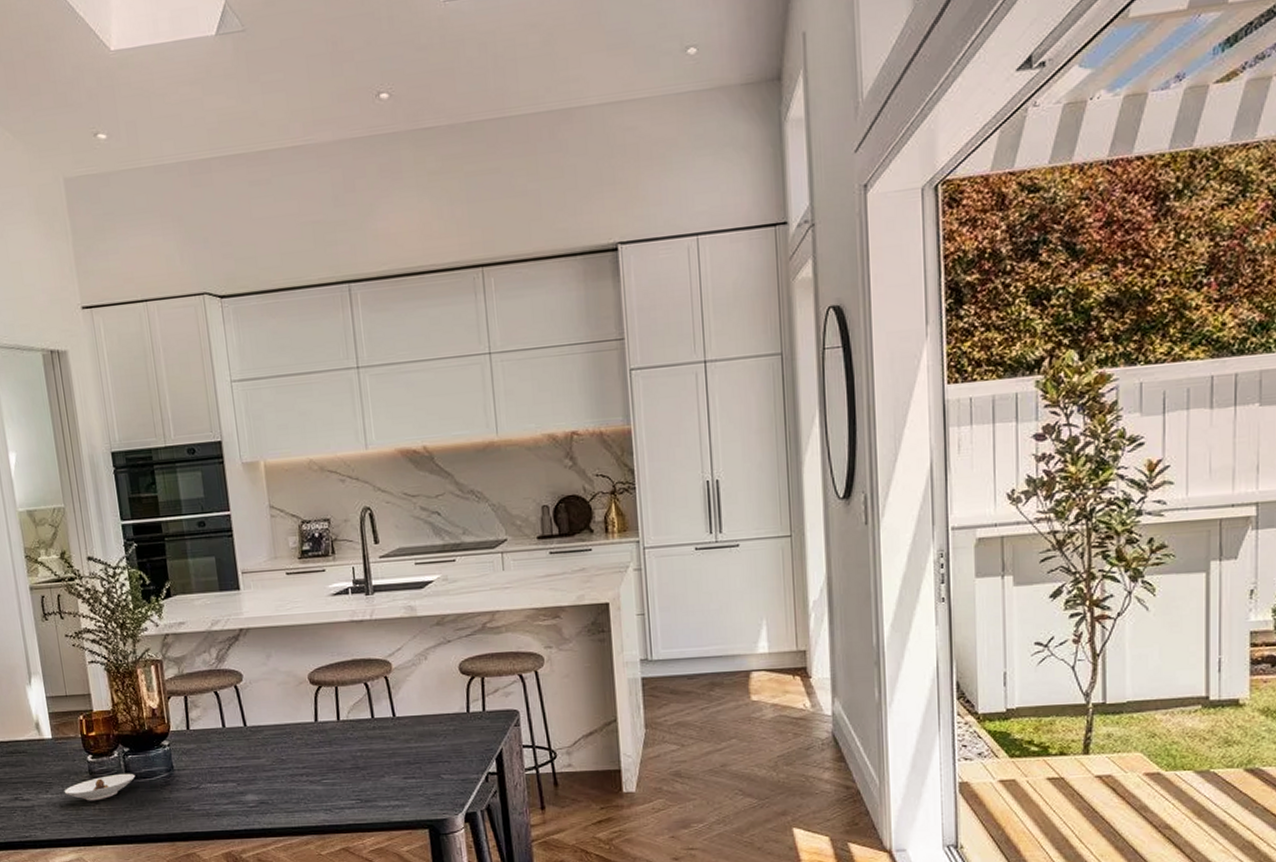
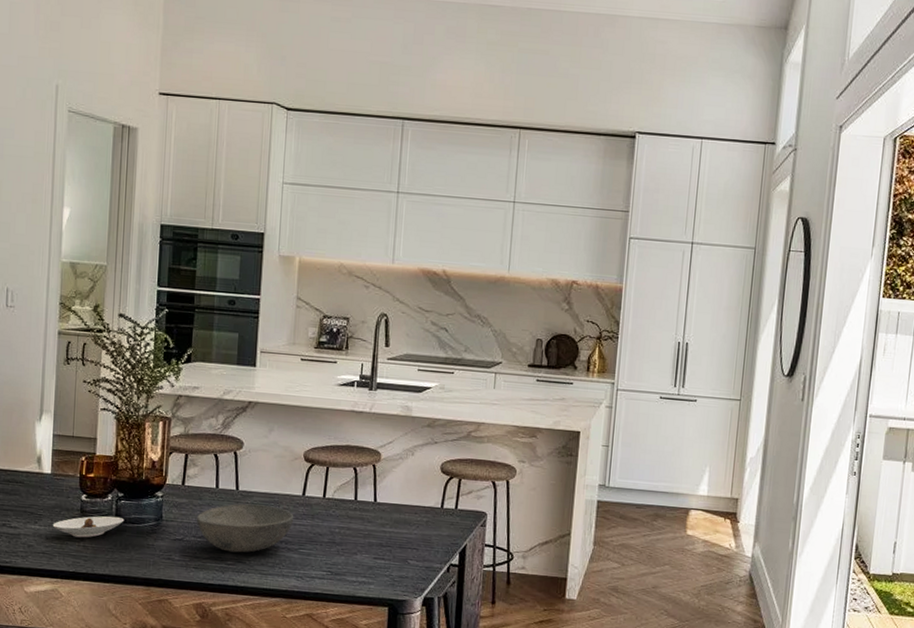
bowl: none [209,738,311,794] -> present [197,503,294,553]

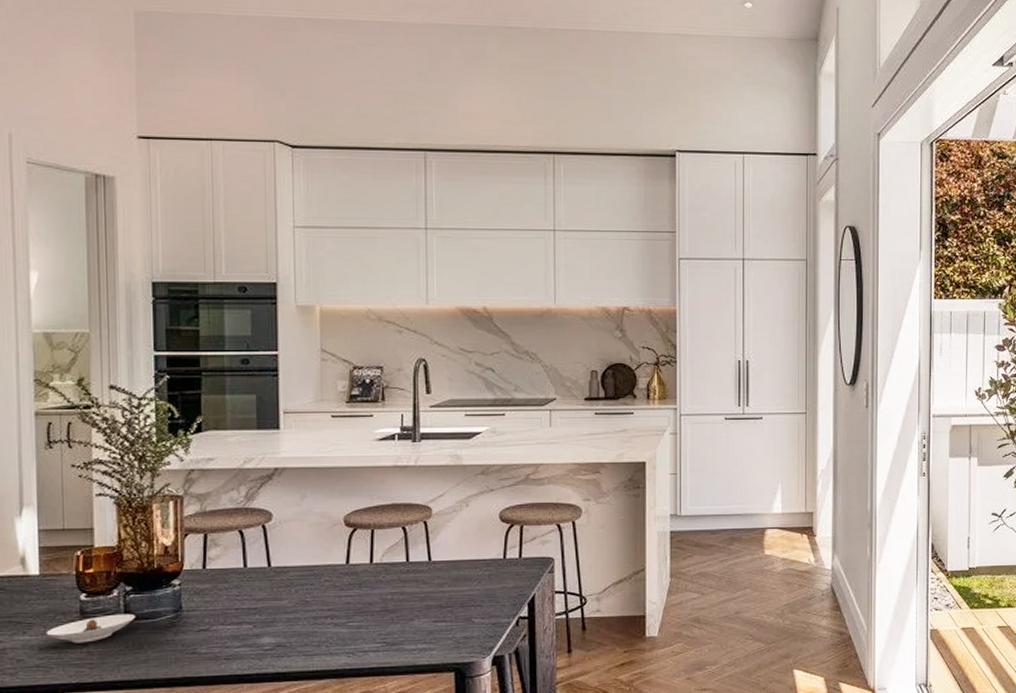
bowl: present [197,503,294,553] -> none [224,579,339,636]

